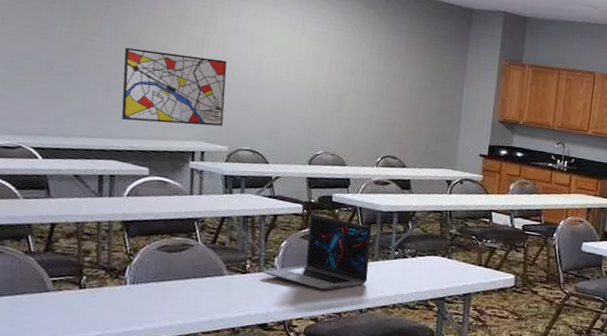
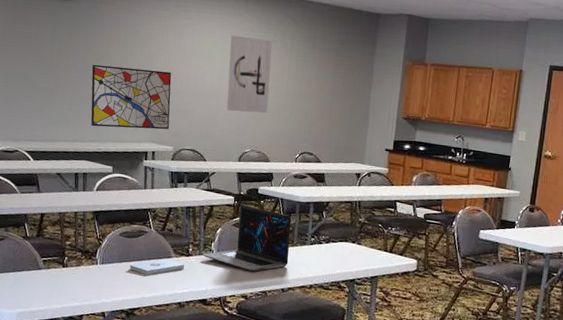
notepad: none [169,277,241,296] -> present [129,259,185,275]
wall art: none [295,22,350,112] -> present [226,35,272,114]

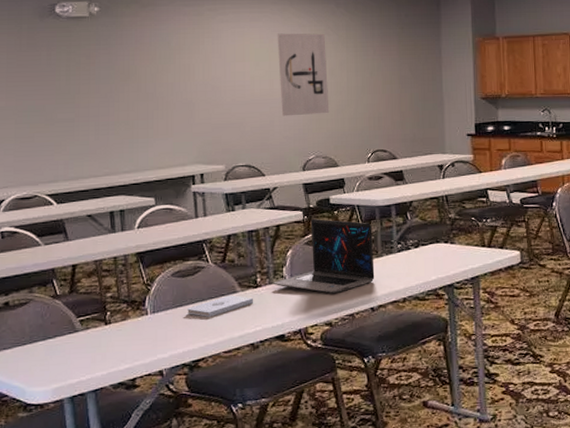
wall art: present [91,64,172,130] -> none [118,82,218,155]

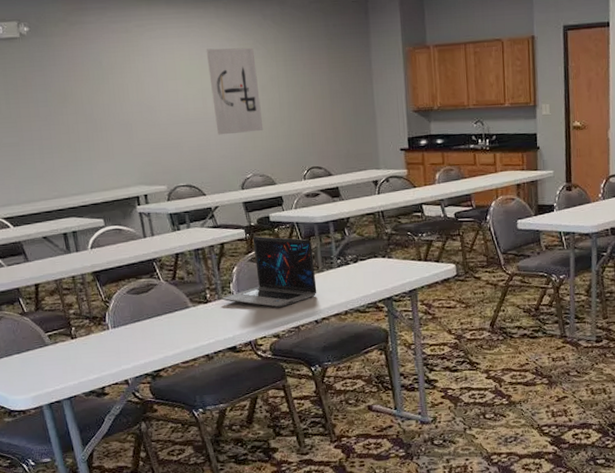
notepad: present [187,295,254,317] -> none [145,310,206,331]

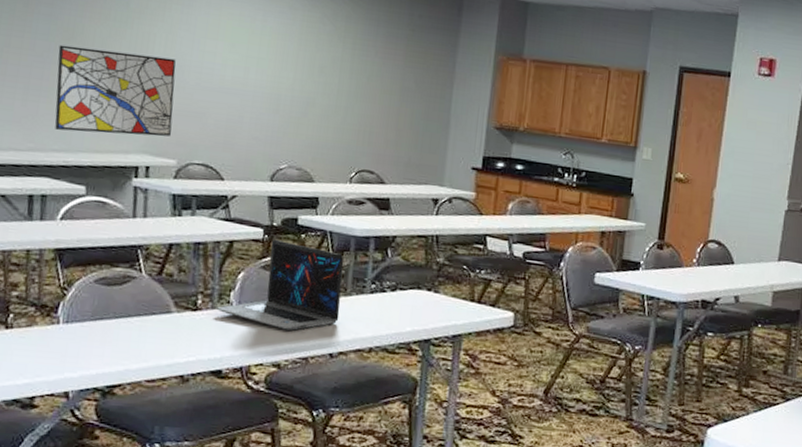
wall art: none [57,102,158,177] -> present [54,45,176,137]
wall art: present [206,47,264,135] -> none [254,13,319,118]

